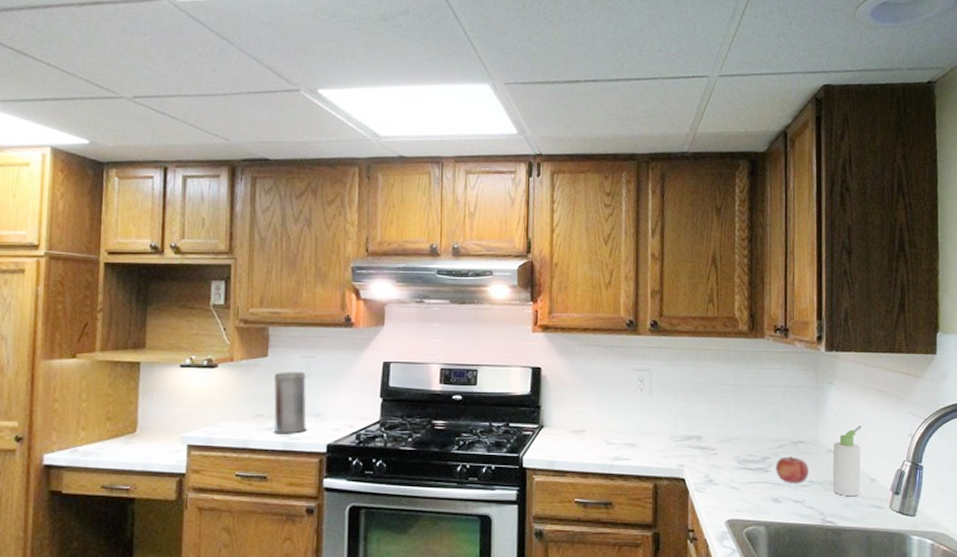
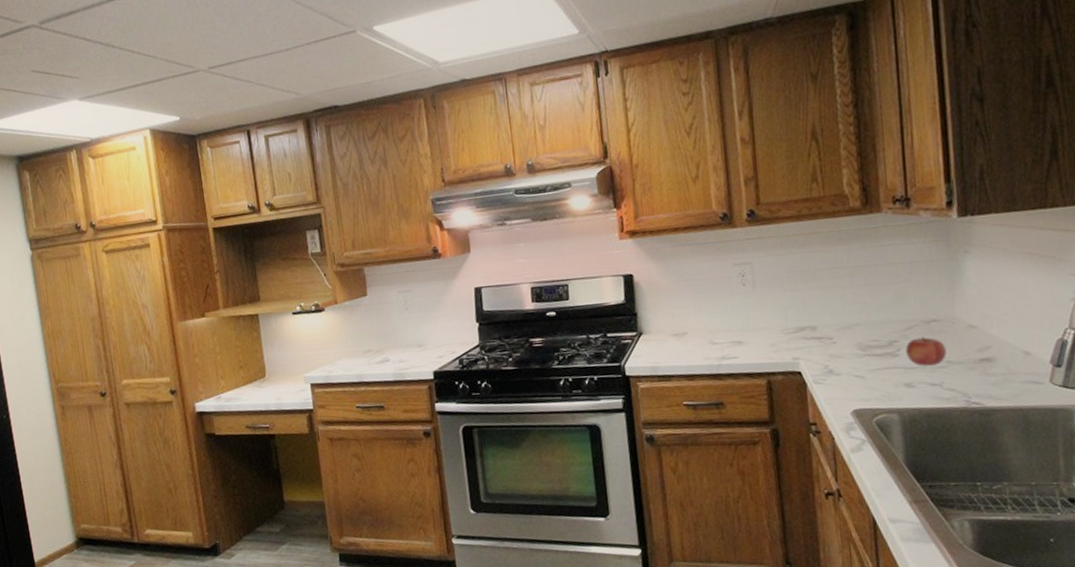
canister: present [273,372,307,434] -> none [375,306,412,367]
bottle: present [832,425,862,497] -> none [974,295,1012,375]

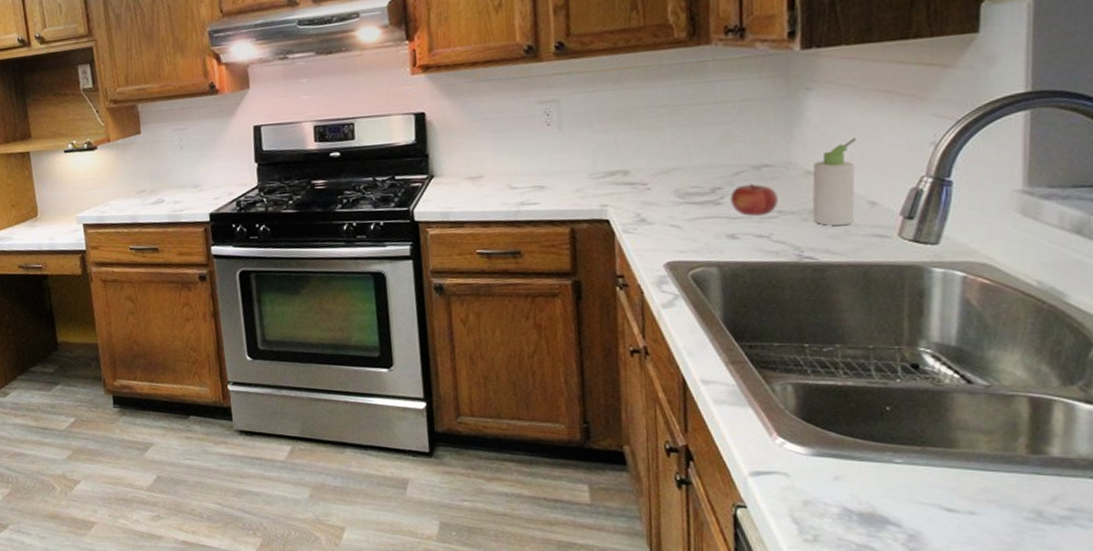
bottle: none [974,295,1012,375] -> present [812,138,856,227]

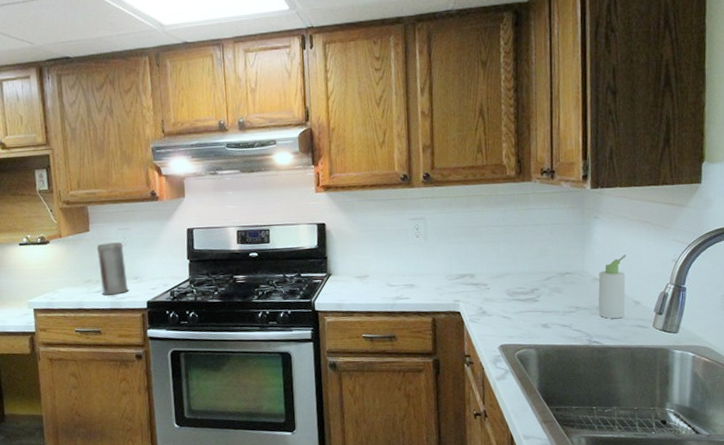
canister: none [149,145,188,208] -> present [96,242,128,296]
fruit: present [730,184,778,216] -> none [544,286,576,311]

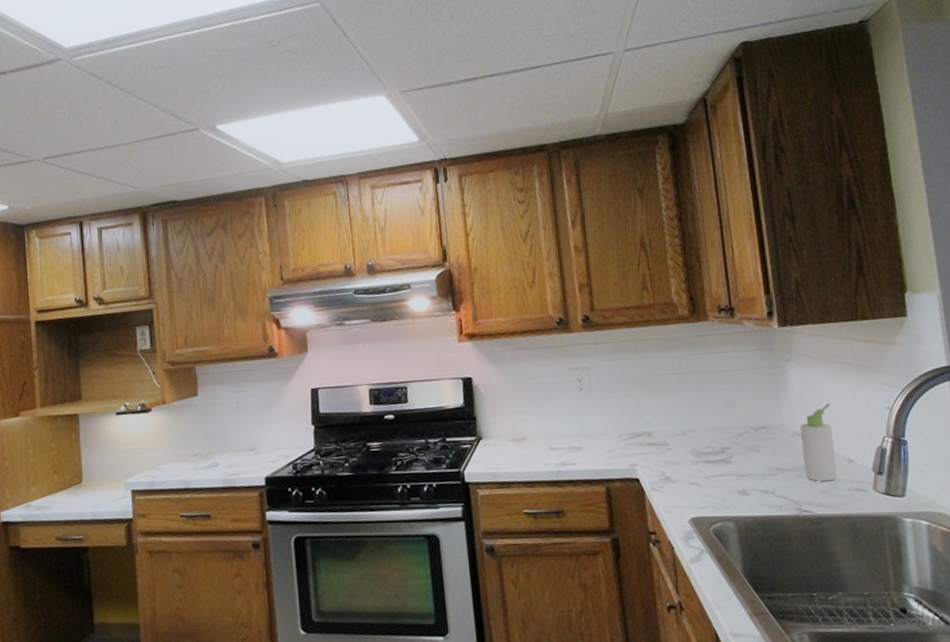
canister: present [96,242,128,296] -> none [205,407,243,472]

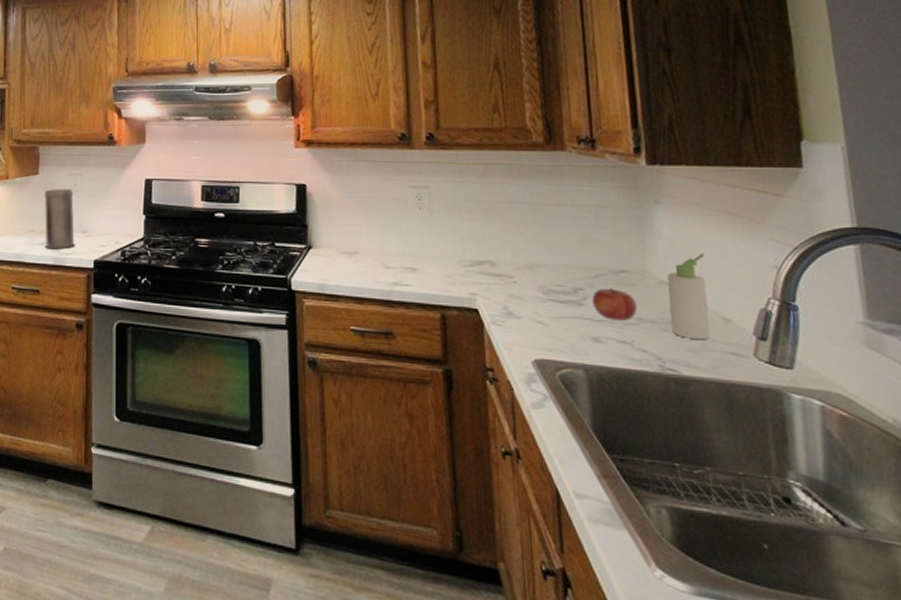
canister: none [205,407,243,472] -> present [44,189,75,250]
fruit: none [737,444,776,474] -> present [592,288,637,321]

